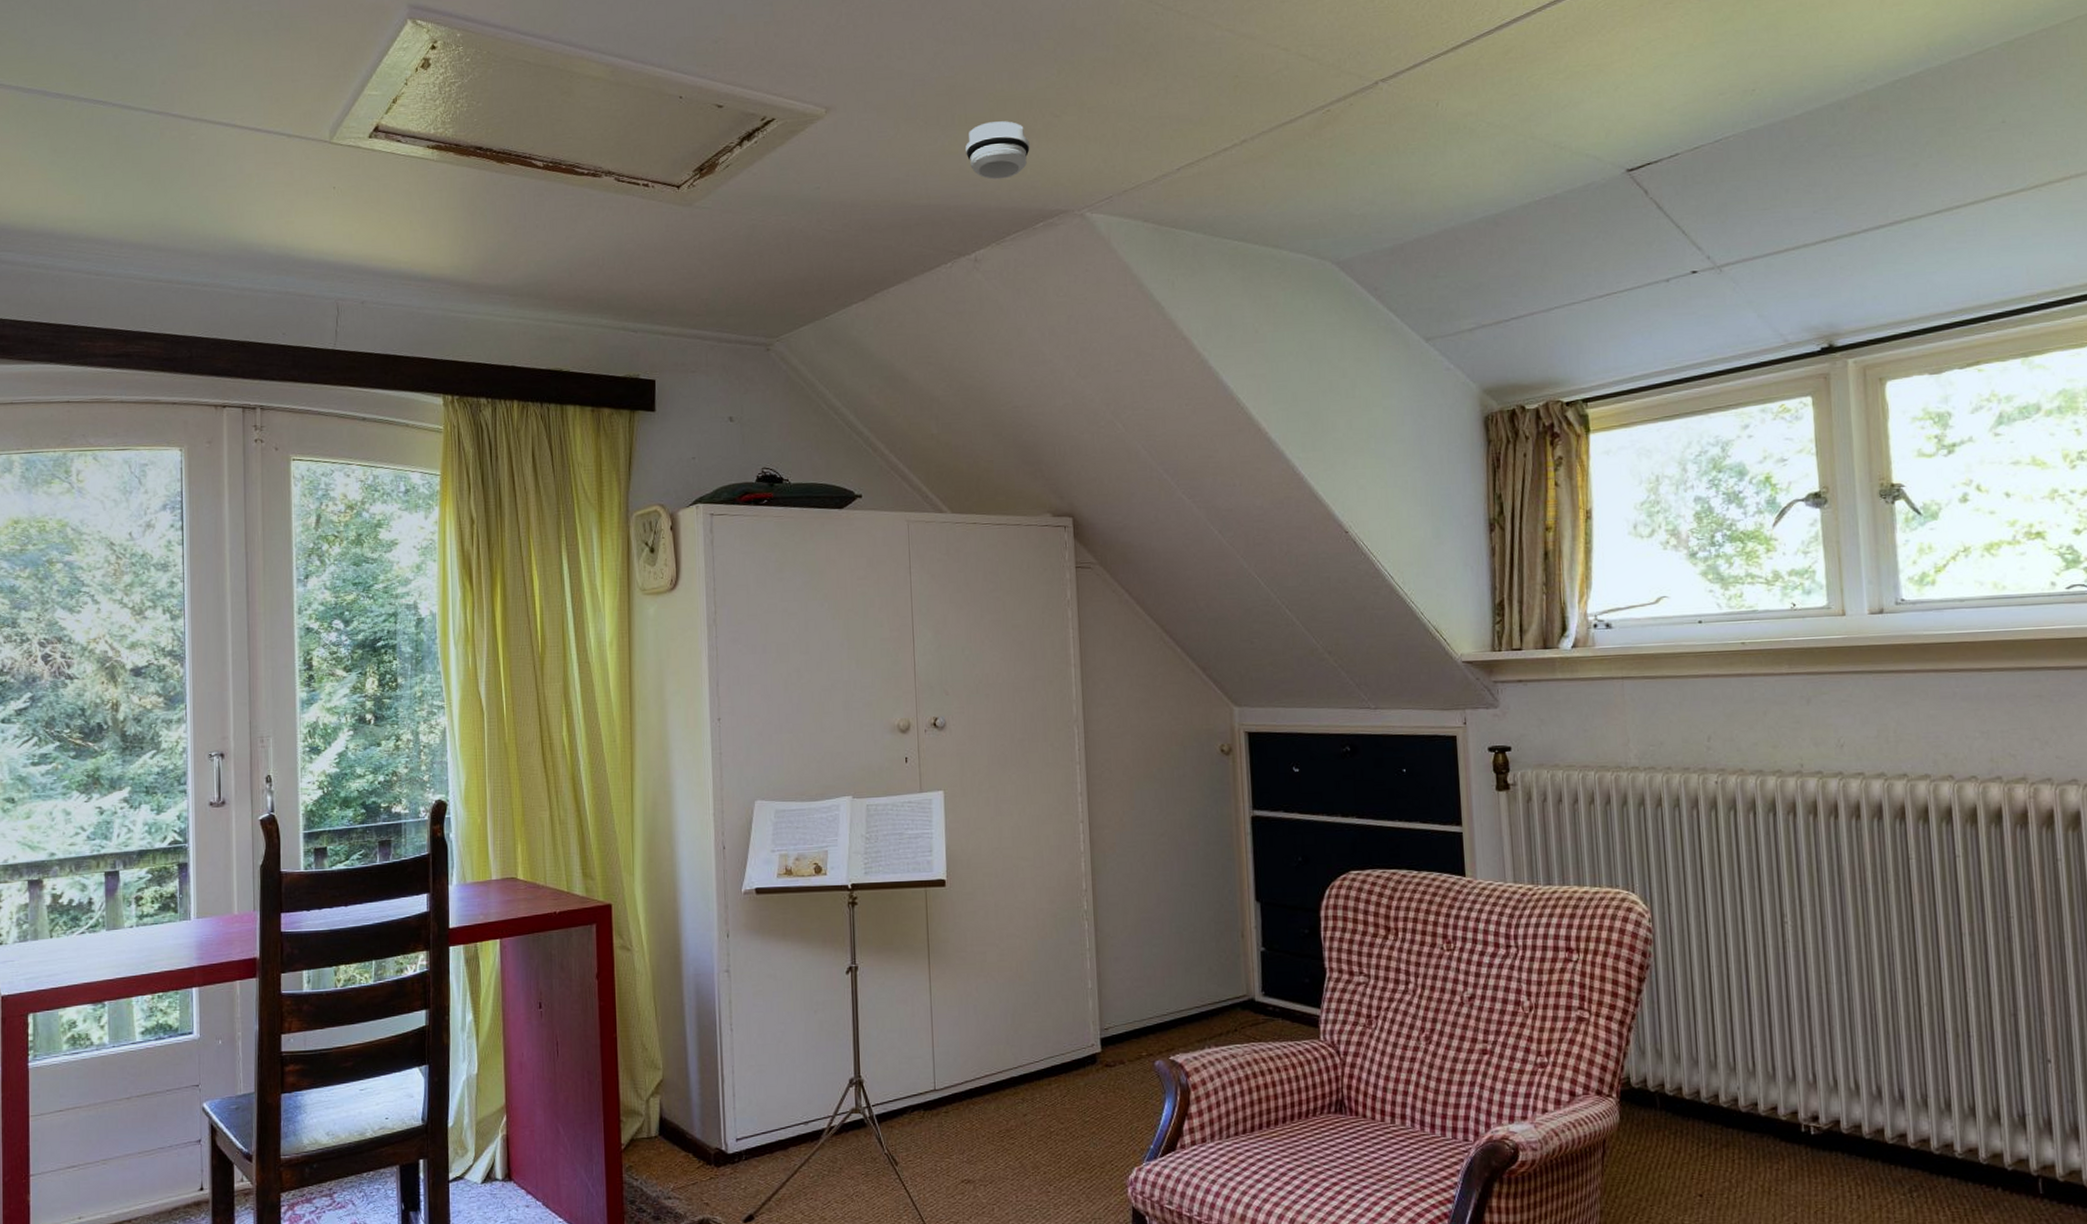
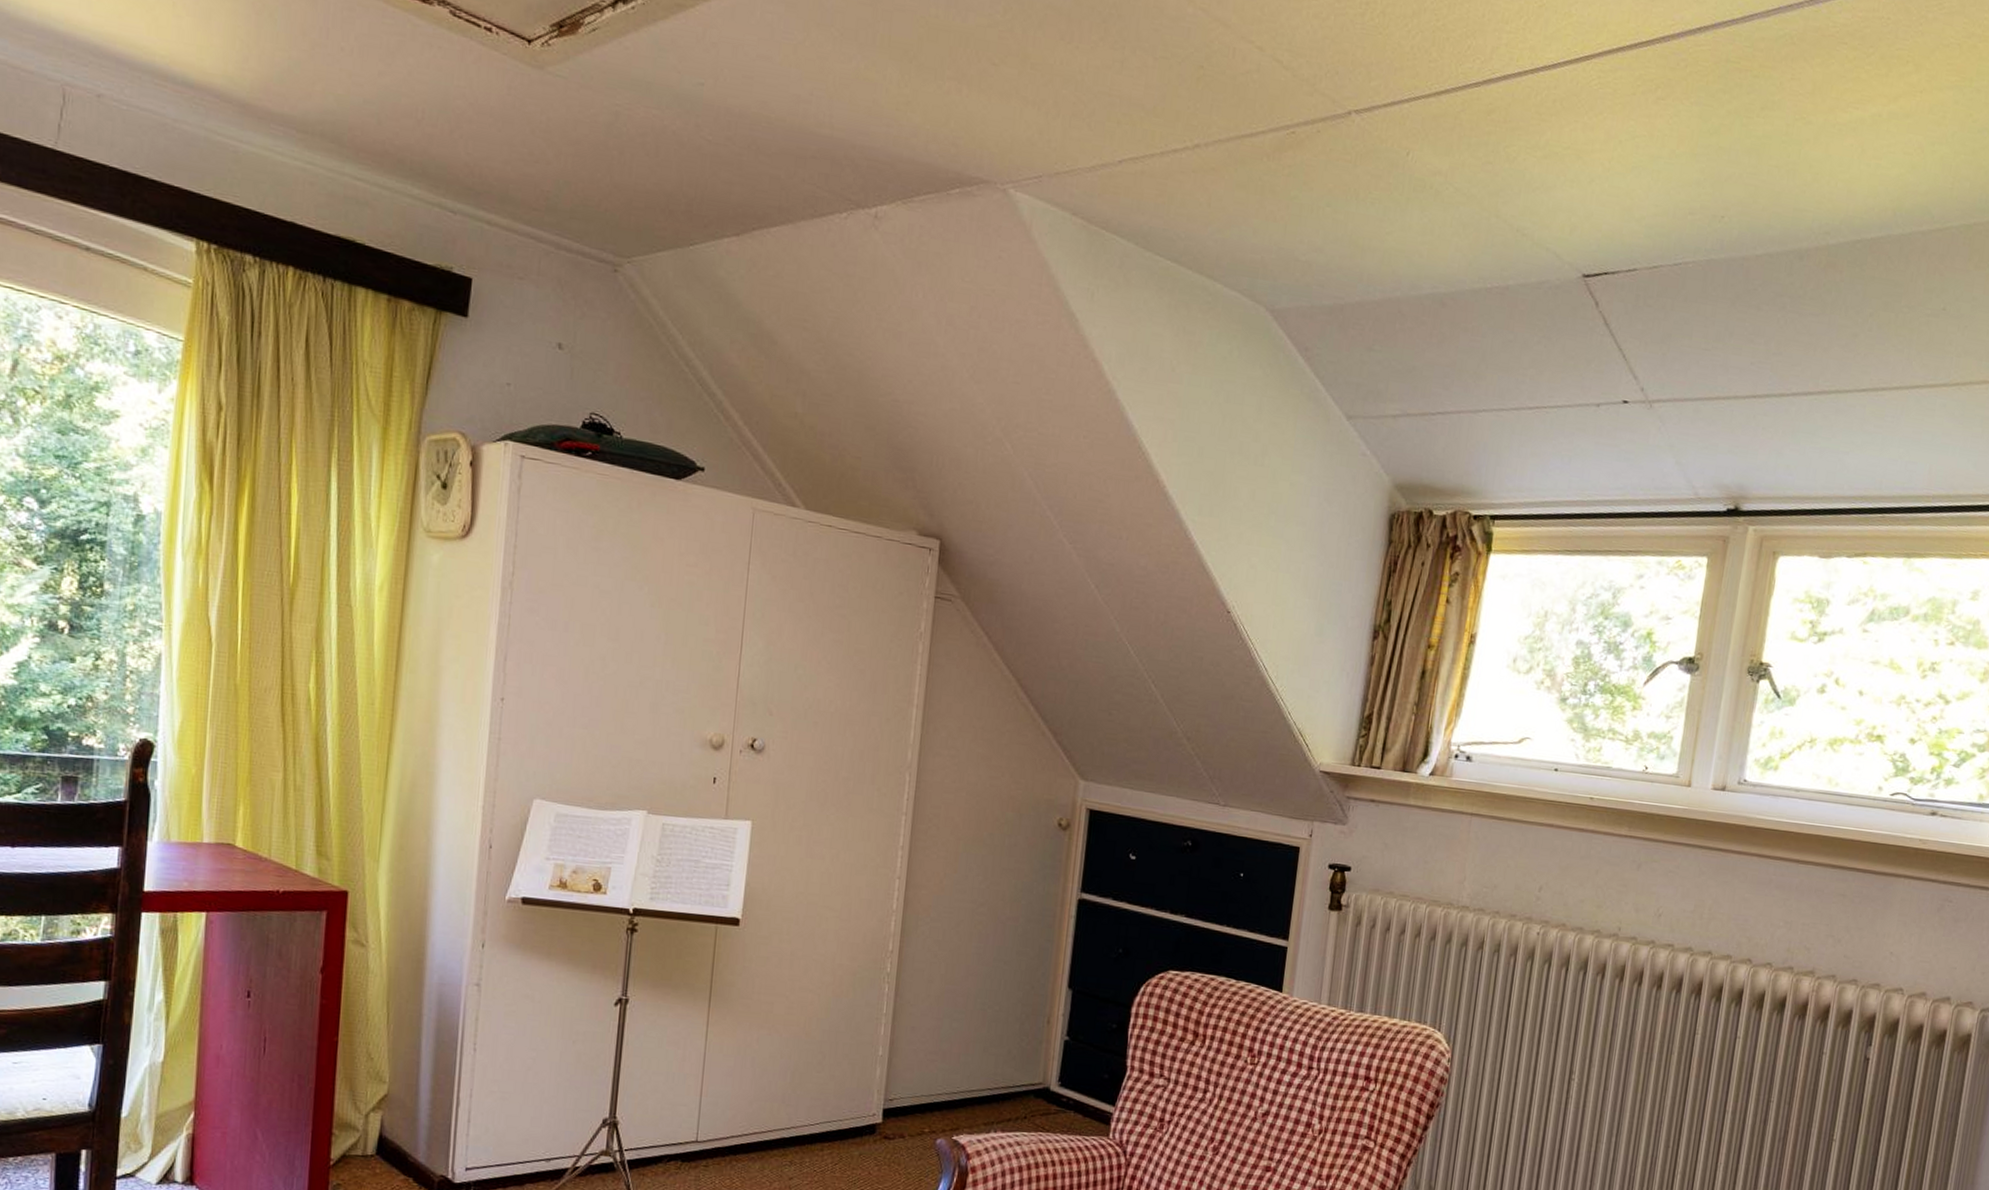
smoke detector: present [966,121,1030,180] -> none [883,51,959,126]

